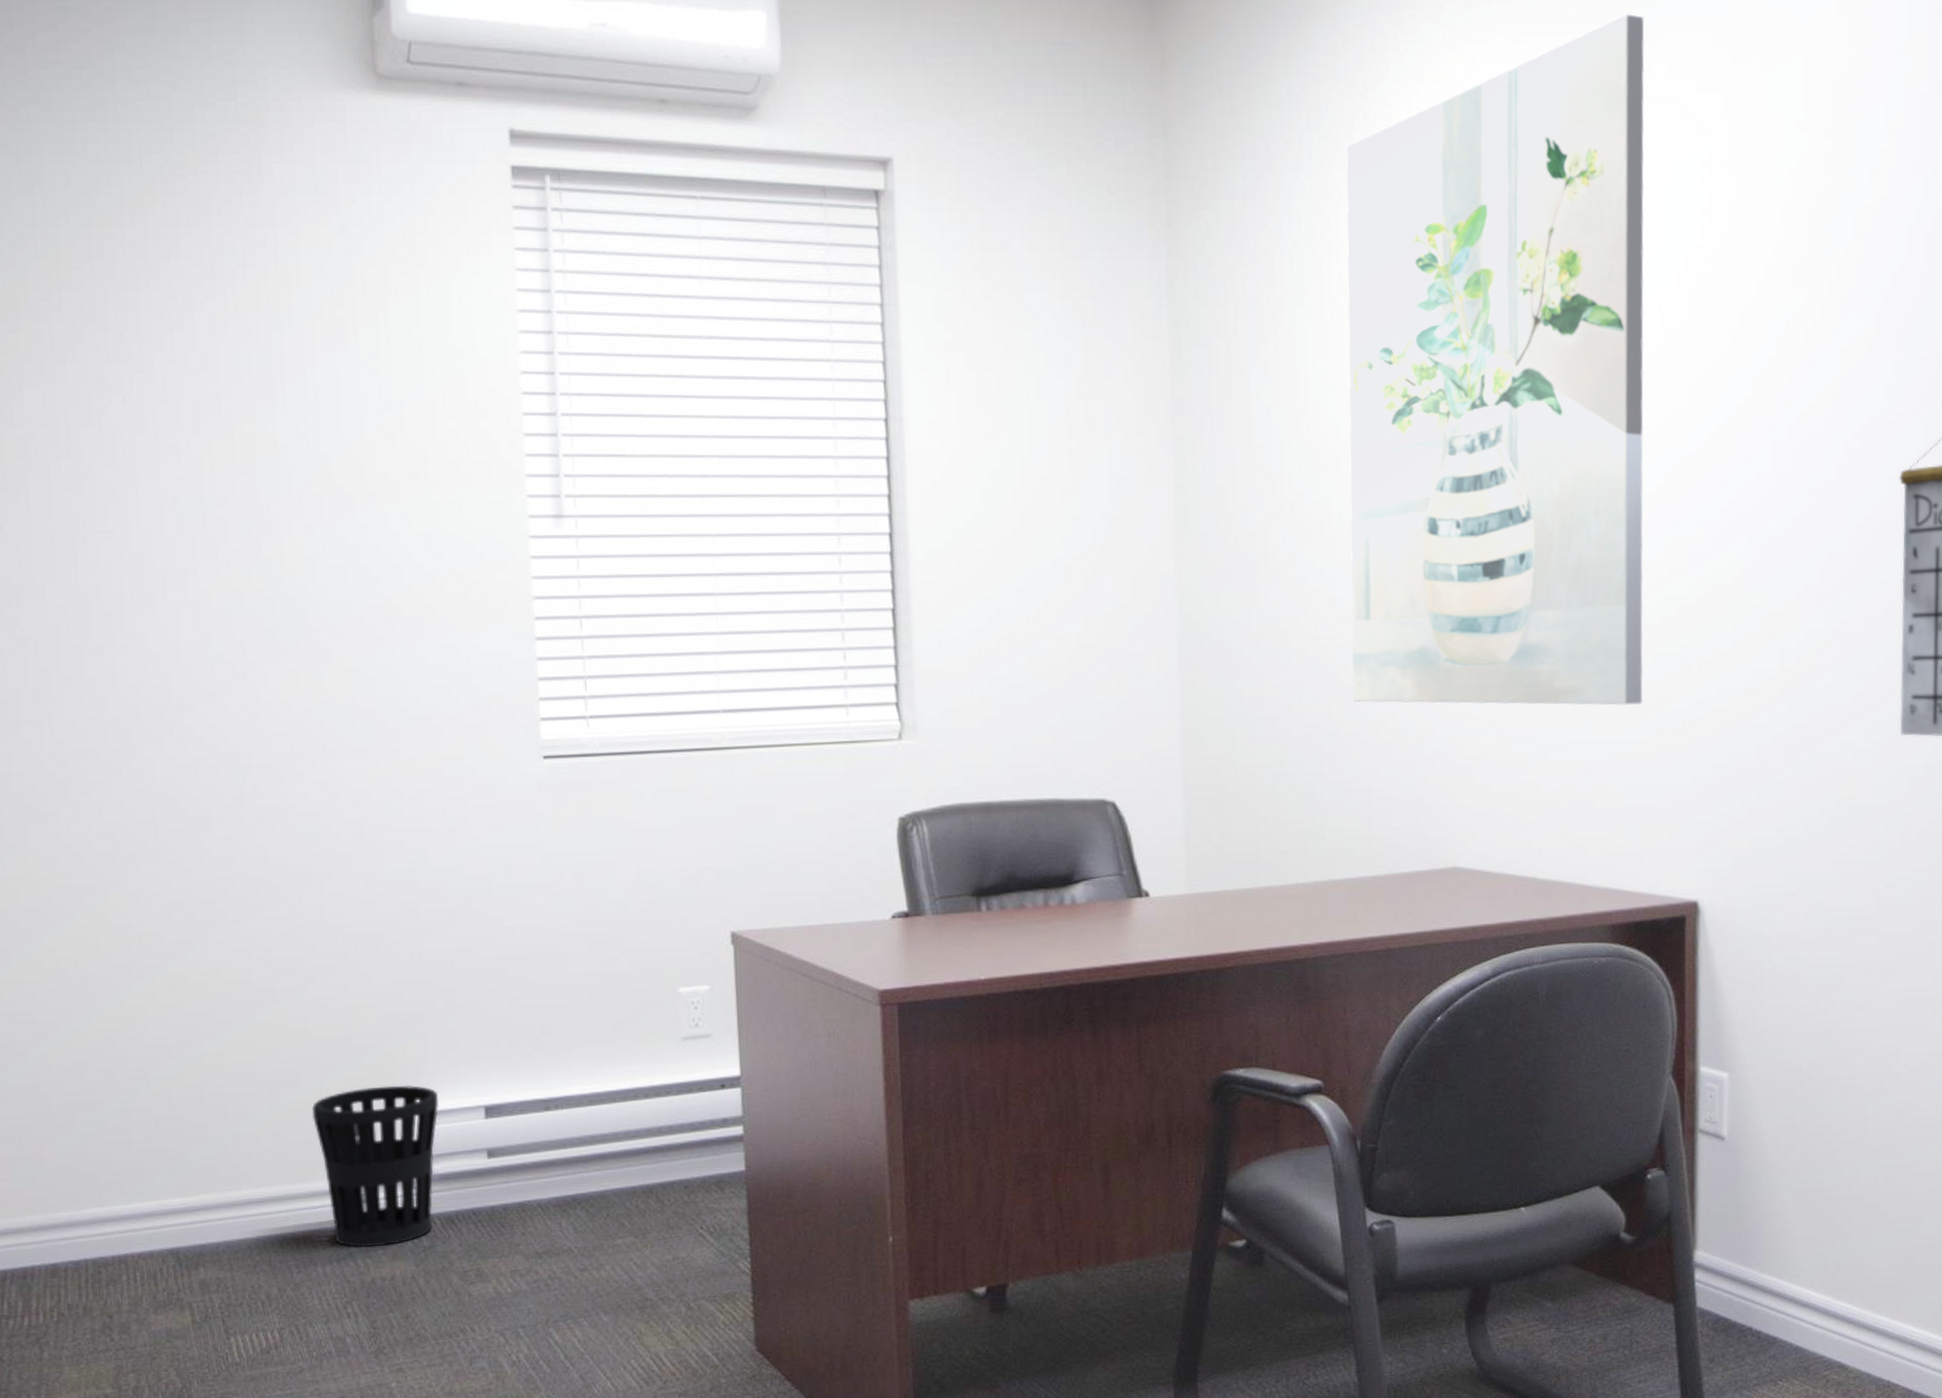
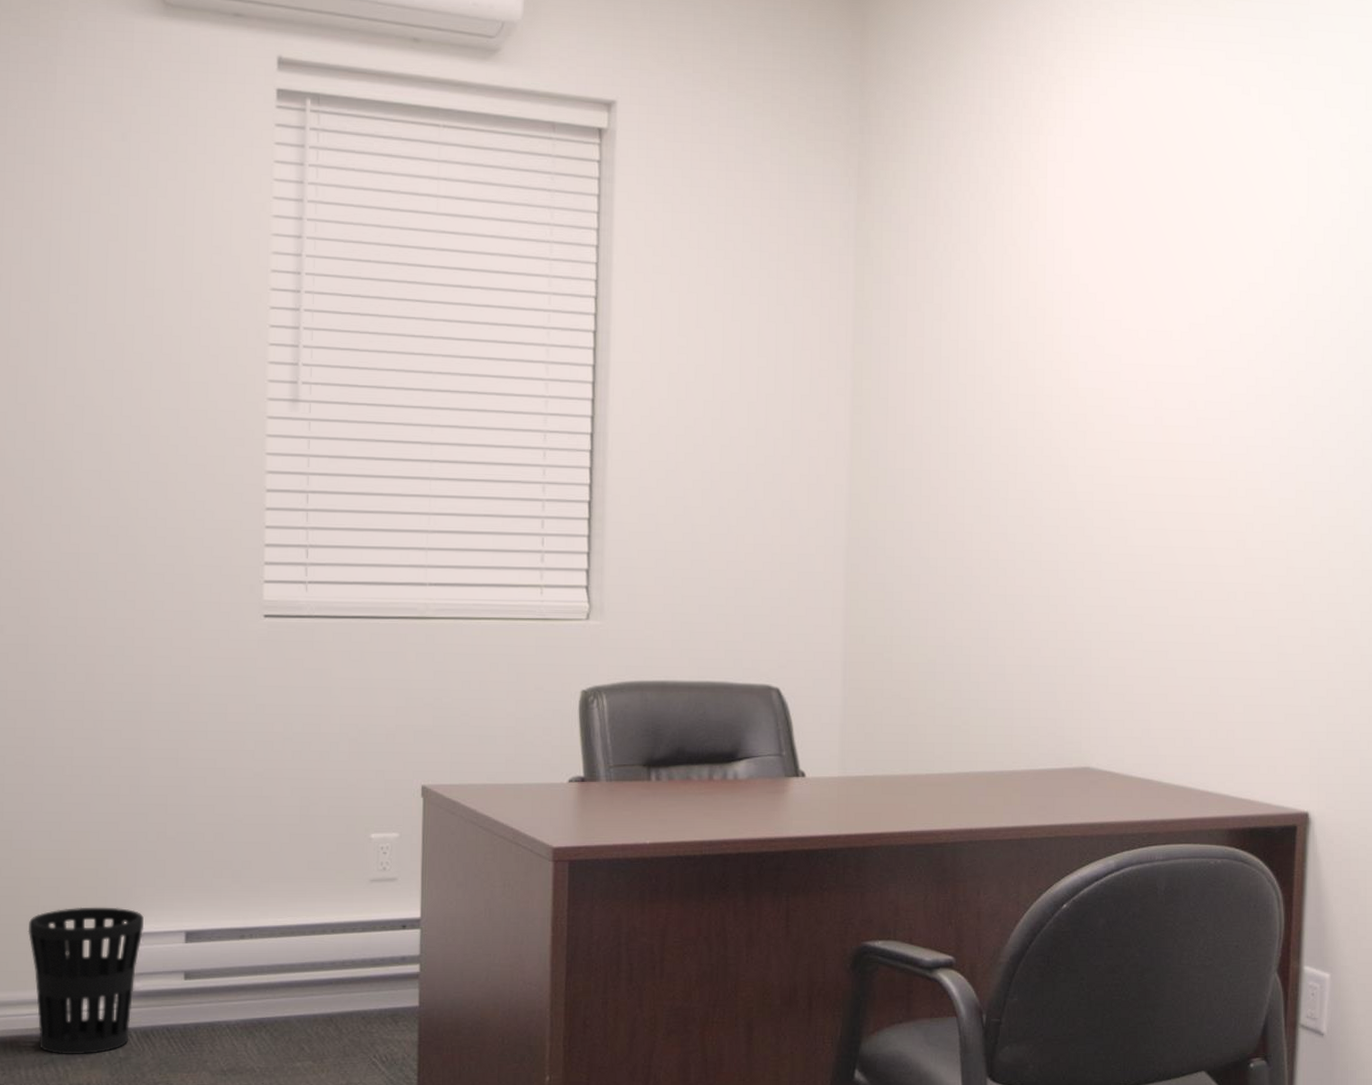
wall art: present [1345,14,1645,706] -> none [1001,11,1297,629]

